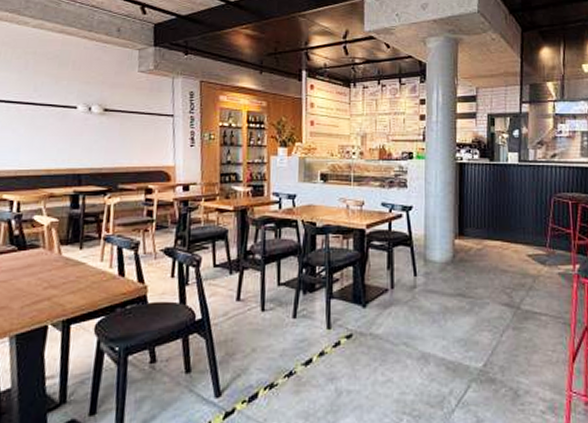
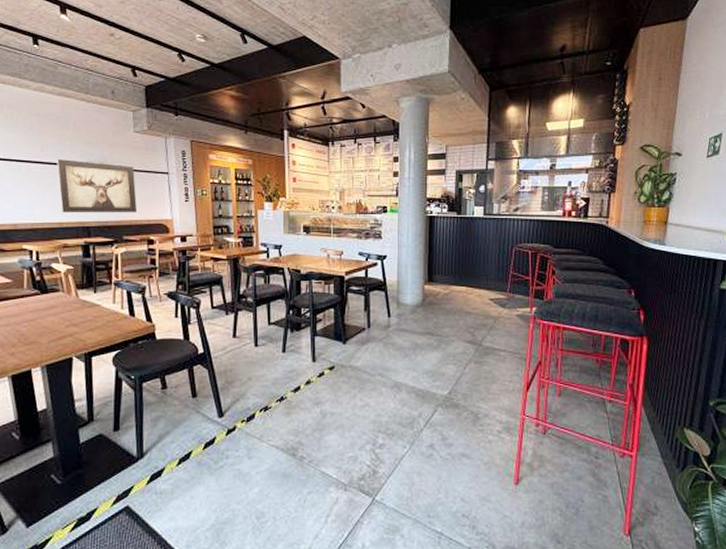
wall art: none [50,100,137,159] -> present [57,159,137,213]

